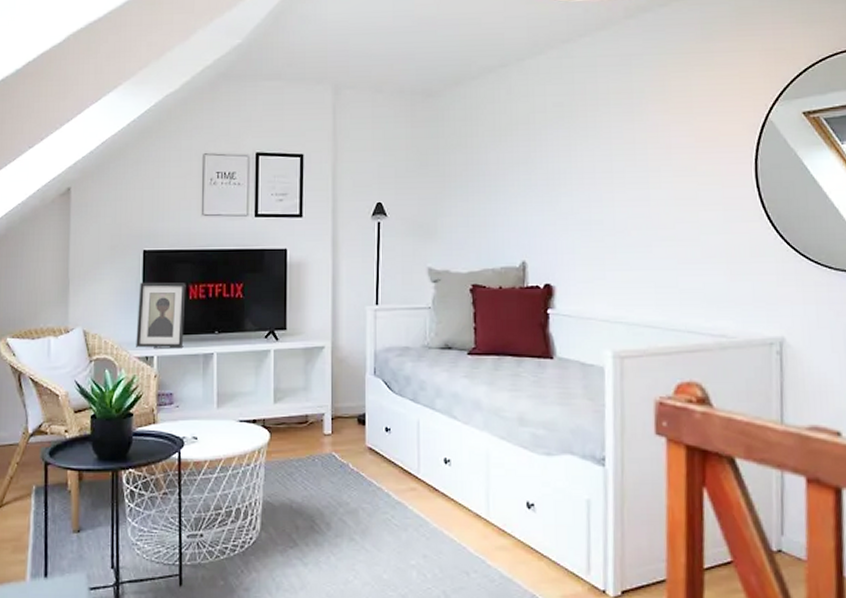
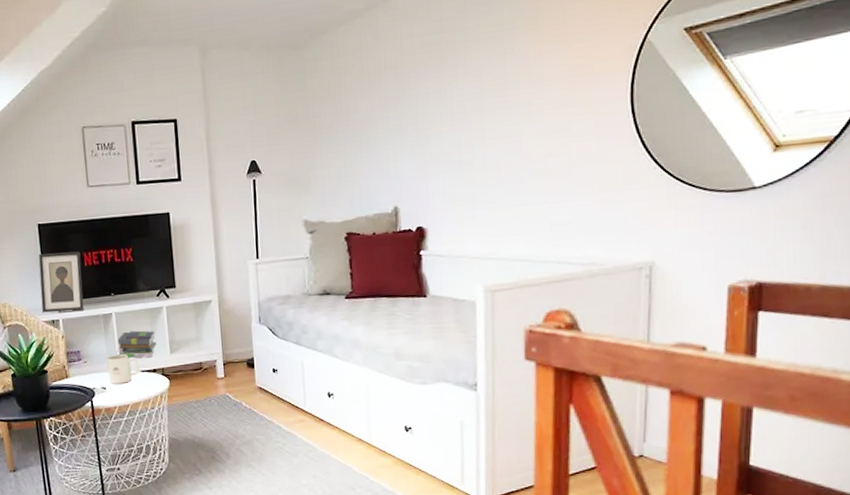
mug: none [202,400,238,434] -> present [107,354,140,384]
books: none [213,374,259,406] -> present [116,330,157,358]

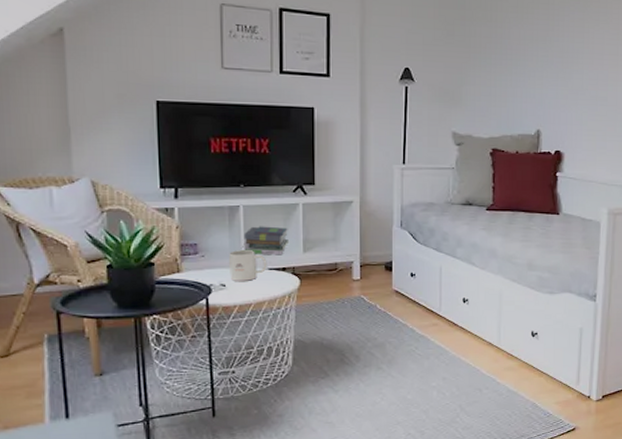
picture frame: present [38,251,85,313] -> none [153,133,208,200]

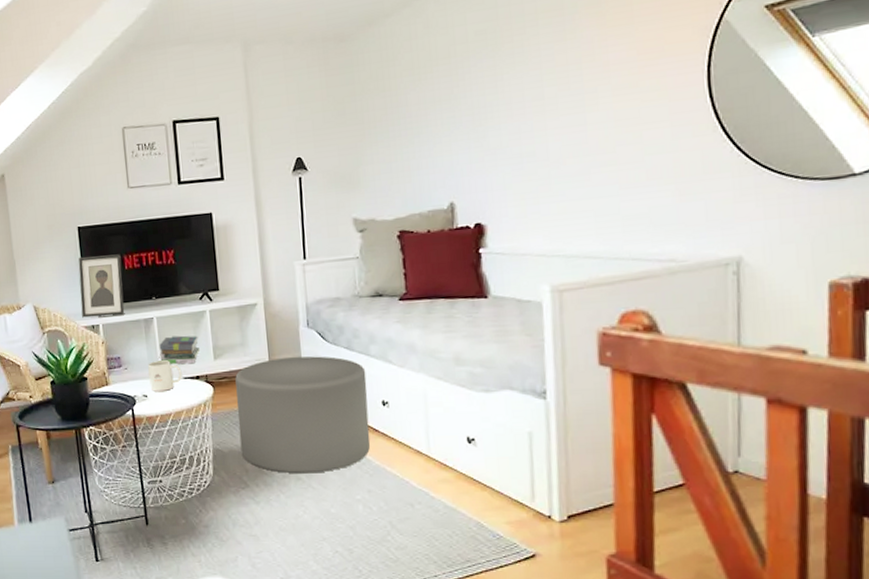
picture frame: none [153,133,208,200] -> present [78,254,125,318]
pouf: none [323,255,451,364] -> present [235,356,371,474]

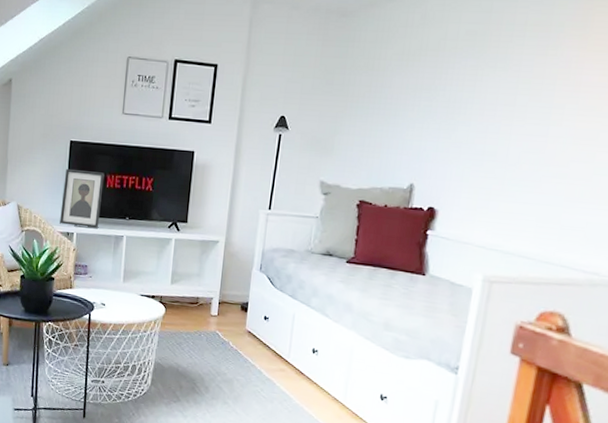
mug: present [148,360,182,392] -> none [109,275,140,304]
books: present [157,335,200,364] -> none [120,255,161,284]
pouf: present [235,356,371,474] -> none [179,293,304,401]

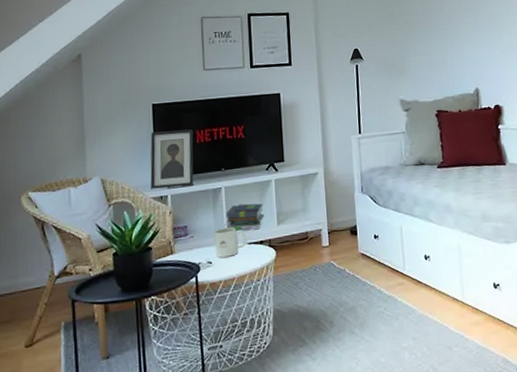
mug: none [109,275,140,304] -> present [214,227,247,258]
books: none [120,255,161,284] -> present [224,203,264,231]

